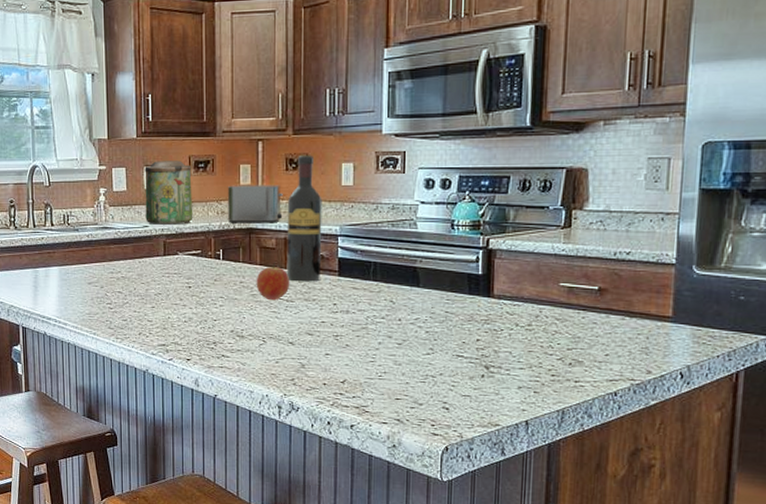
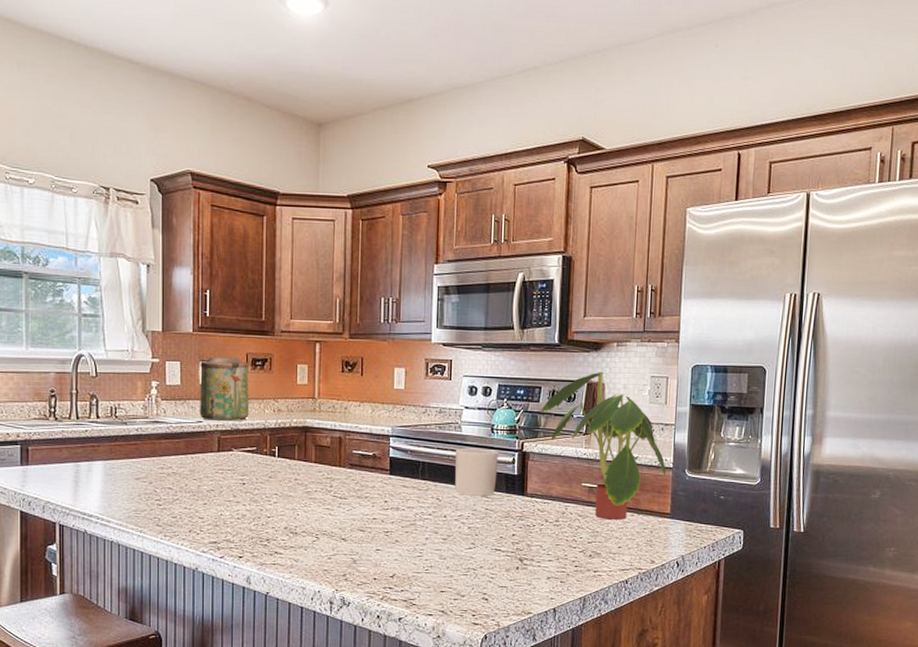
toaster: present [227,185,284,223] -> none [283,384,340,423]
fruit: present [256,262,290,301] -> none [310,460,344,498]
wine bottle: present [286,154,322,282] -> none [340,358,376,480]
mug: none [409,247,460,298] -> present [454,448,498,496]
plant: none [509,155,668,324] -> present [541,371,667,520]

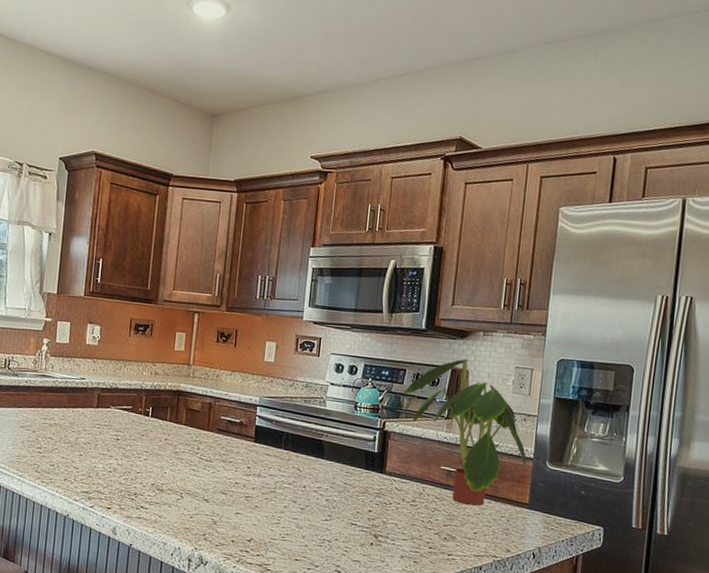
canister: present [200,356,250,421] -> none [83,319,132,381]
mug: present [454,448,498,496] -> none [316,422,360,471]

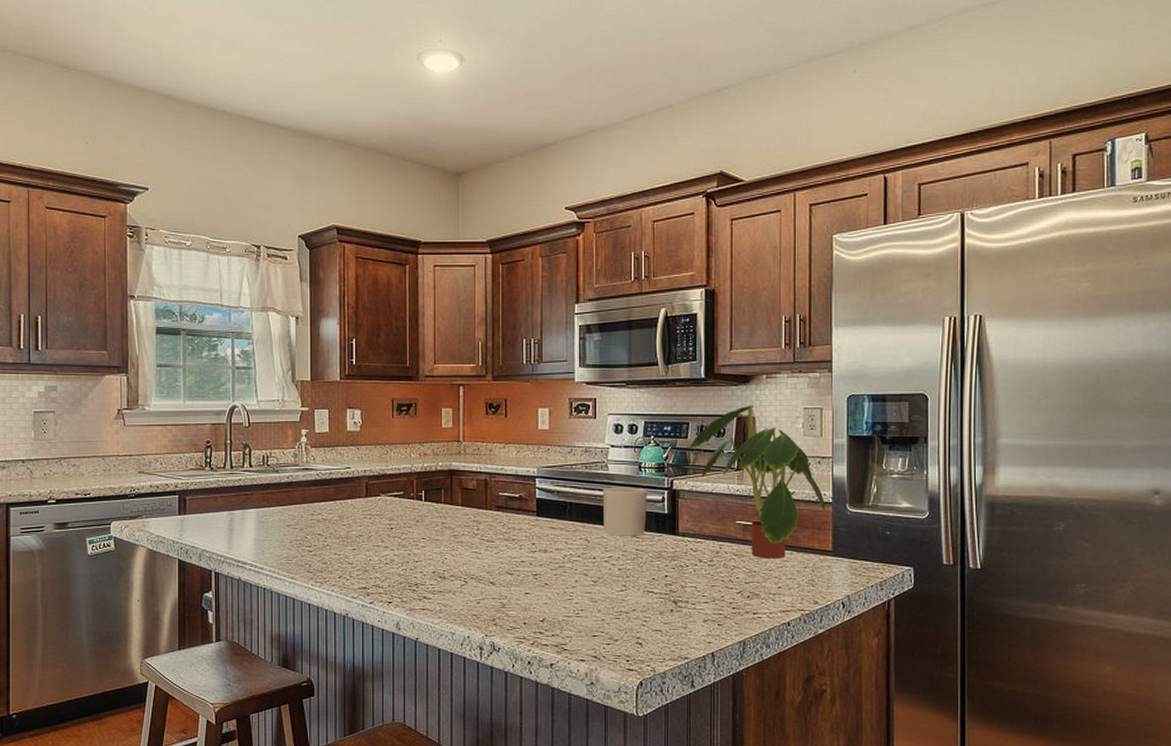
mug: none [316,422,360,471] -> present [602,488,647,536]

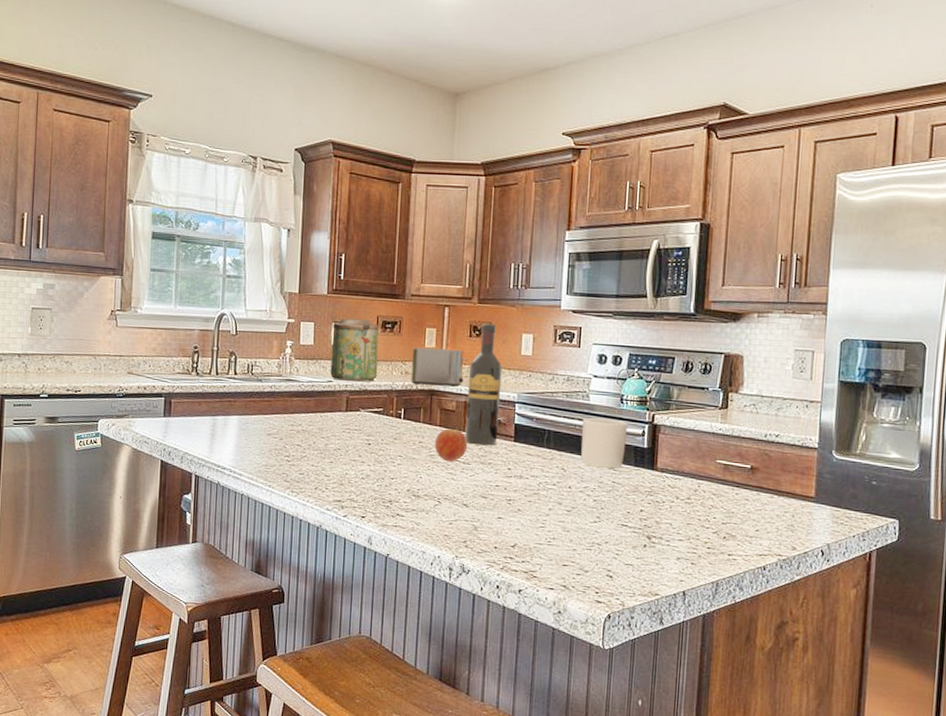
canister: none [348,403,396,466] -> present [330,318,379,382]
toaster: none [429,428,484,465] -> present [410,347,467,387]
fruit: none [457,503,491,541] -> present [434,424,468,462]
wine bottle: none [487,399,521,522] -> present [464,323,503,446]
plant: present [689,405,826,558] -> none [673,343,811,501]

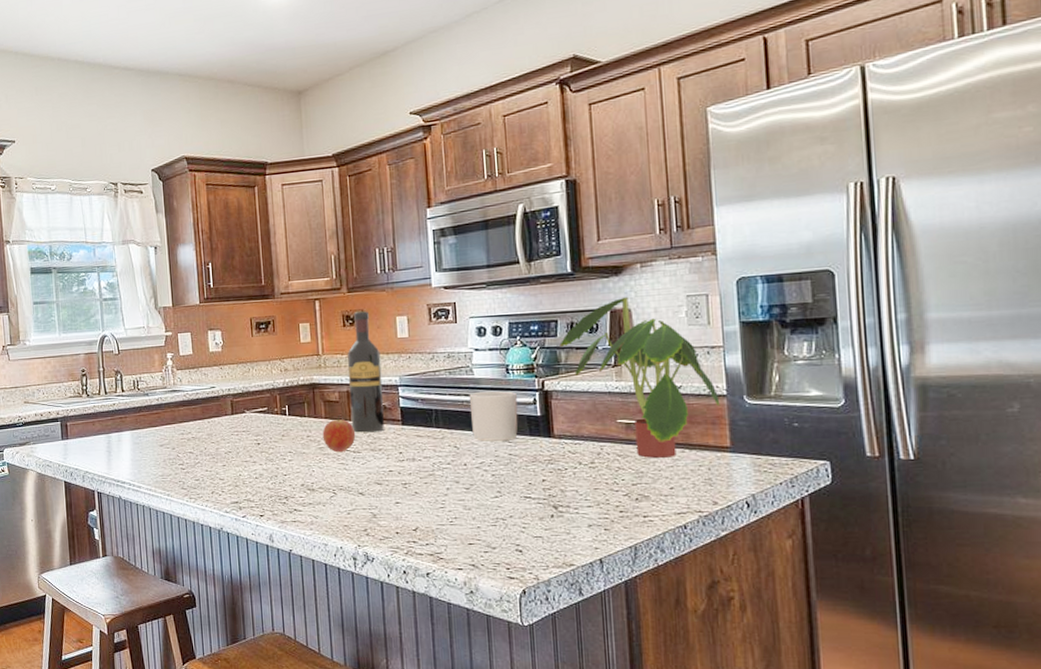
canister: present [330,318,379,382] -> none [209,323,258,385]
toaster: present [410,347,467,387] -> none [288,340,344,380]
plant: none [673,343,811,501] -> present [559,296,720,458]

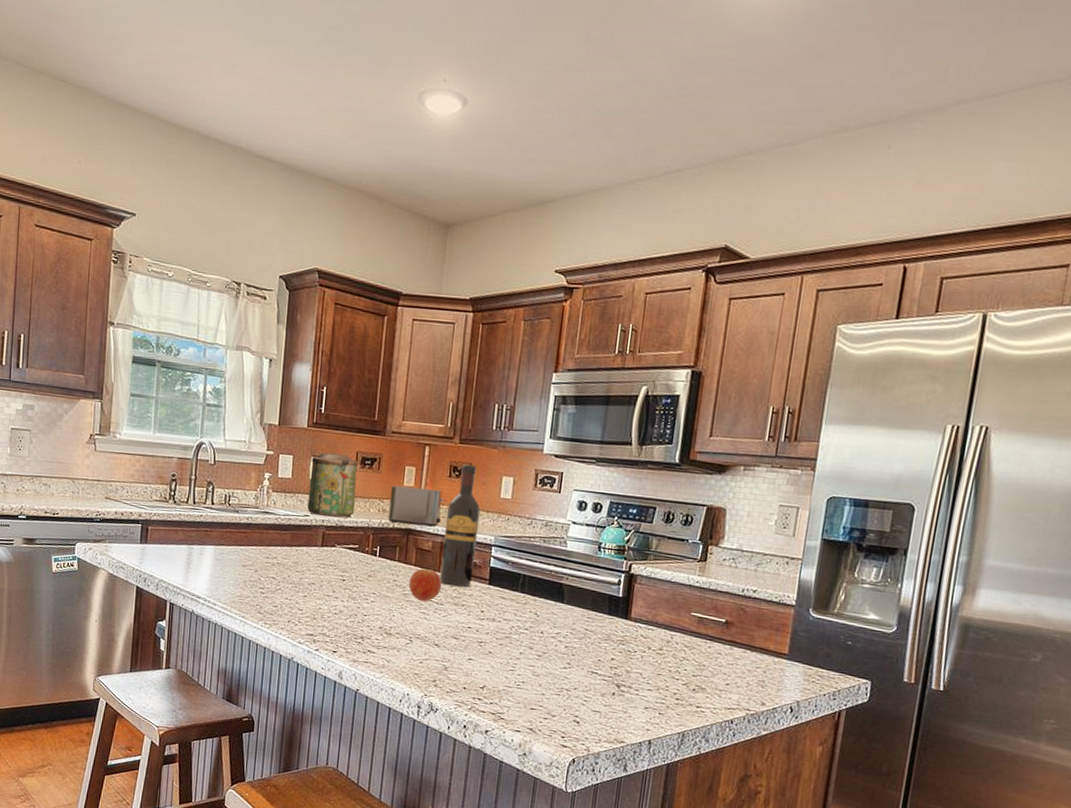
canister: none [209,323,258,385] -> present [307,452,358,518]
toaster: none [288,340,344,380] -> present [387,485,445,527]
mug: present [469,391,519,441] -> none [555,564,604,616]
plant: present [559,296,720,458] -> none [653,495,788,656]

